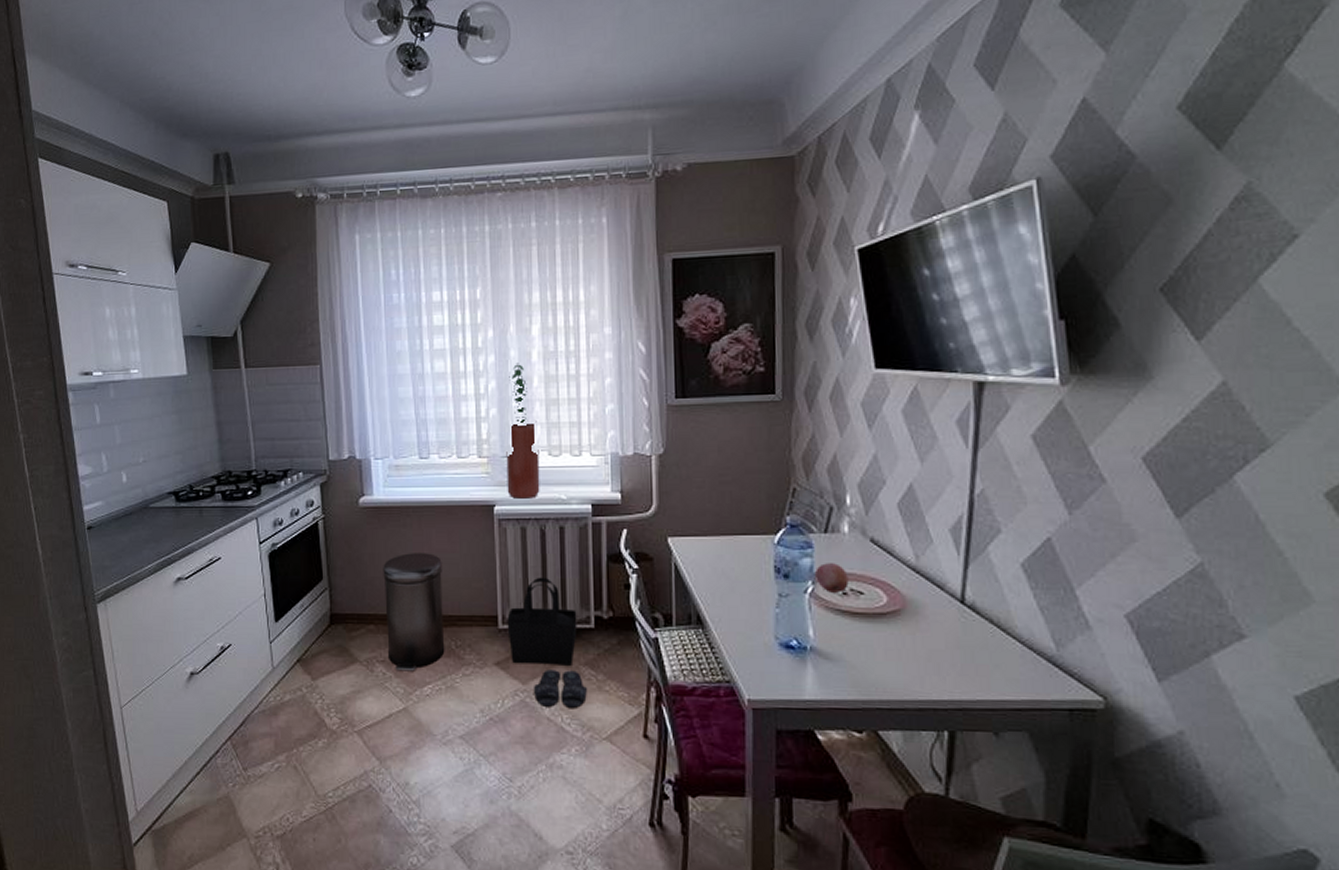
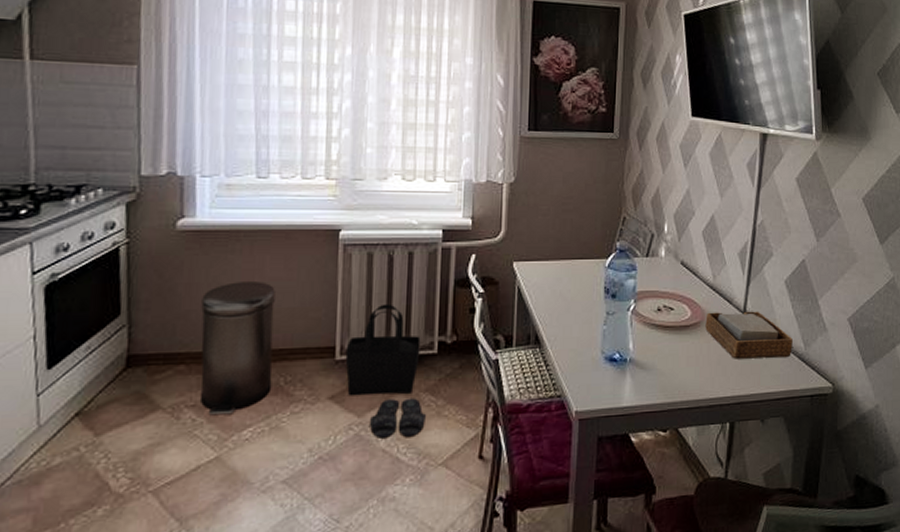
vase: present [506,362,540,499] -> none [355,83,393,223]
fruit: present [815,563,849,593] -> none [637,283,663,309]
napkin holder: none [908,599,1037,660] -> present [705,311,793,359]

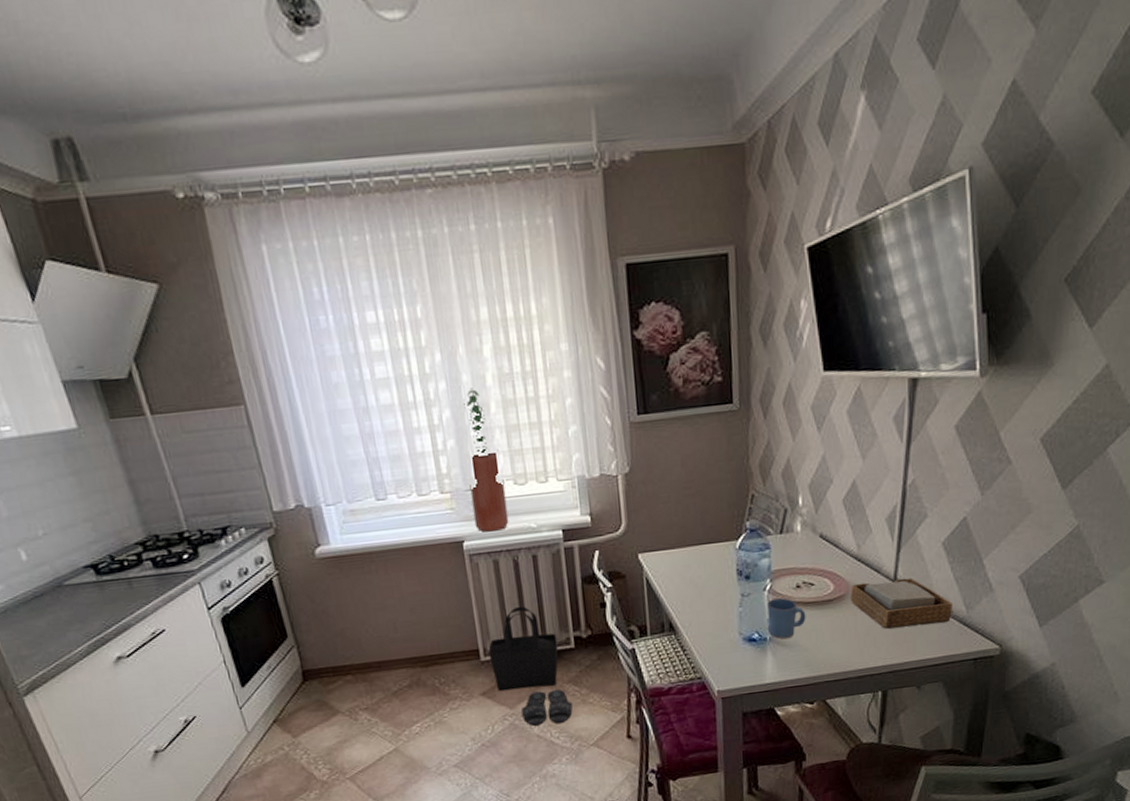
pedal bin: present [200,282,275,416] -> none [352,597,430,716]
vase: none [355,83,393,223] -> present [464,388,509,532]
mug: none [629,320,665,362] -> present [767,598,806,640]

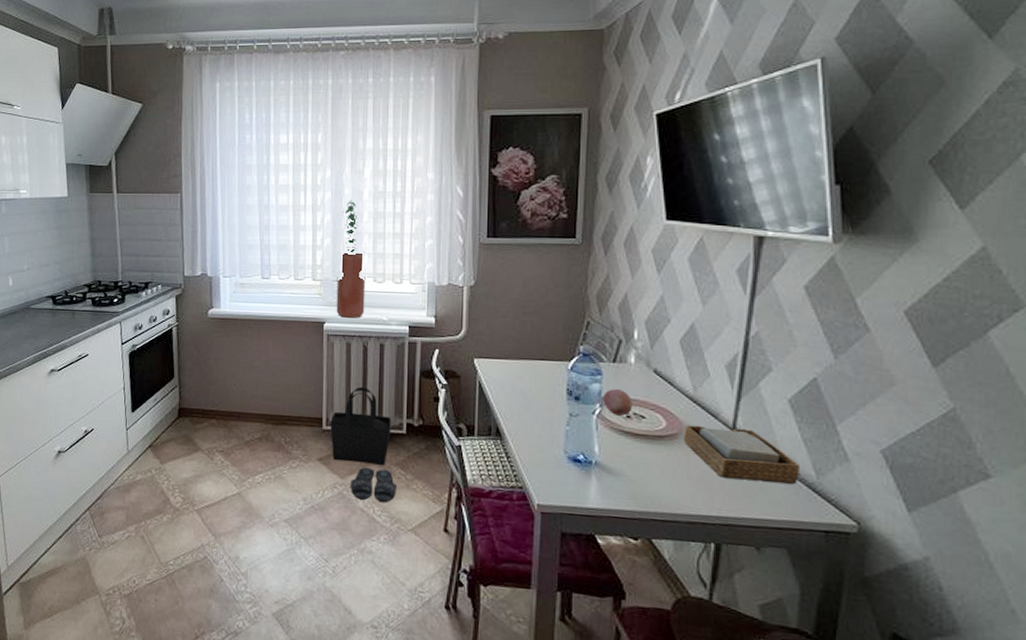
mug: present [767,598,806,640] -> none [595,424,635,467]
fruit: none [773,560,802,588] -> present [603,389,632,416]

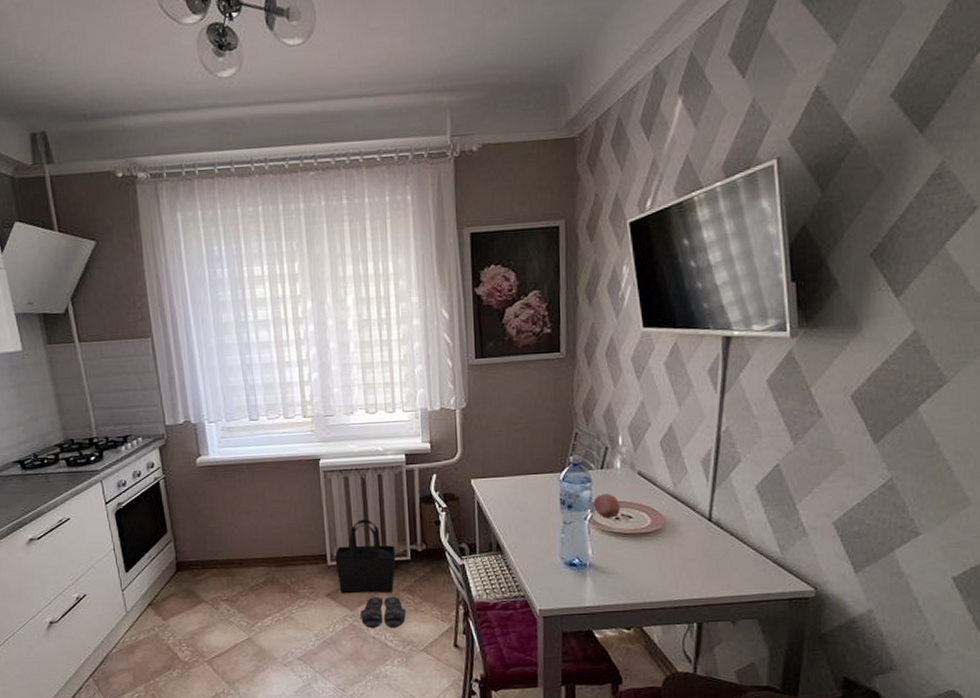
vase: present [336,200,366,318] -> none [328,330,360,452]
napkin holder: present [684,425,799,485] -> none [667,517,766,564]

